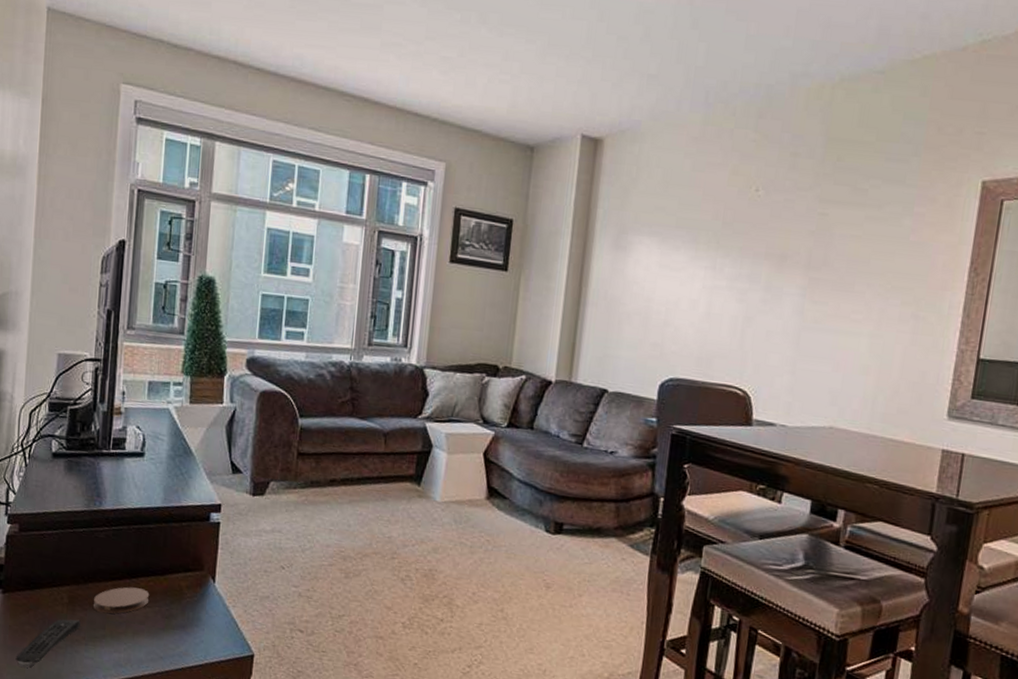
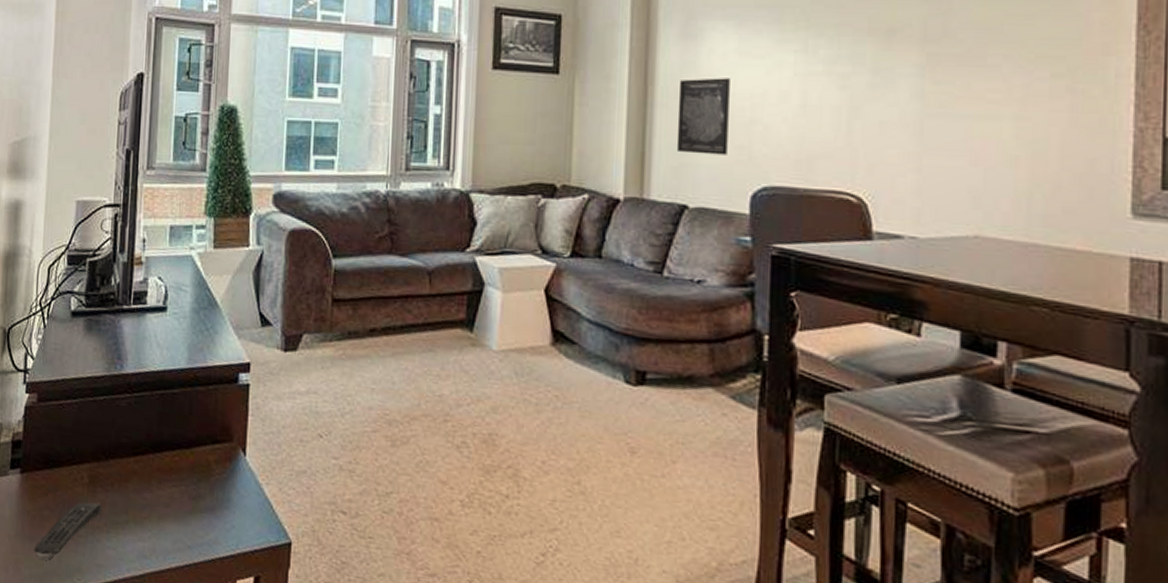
coaster: present [93,587,150,614] -> none [115,463,175,495]
wall art: none [601,284,651,350] -> present [676,78,730,155]

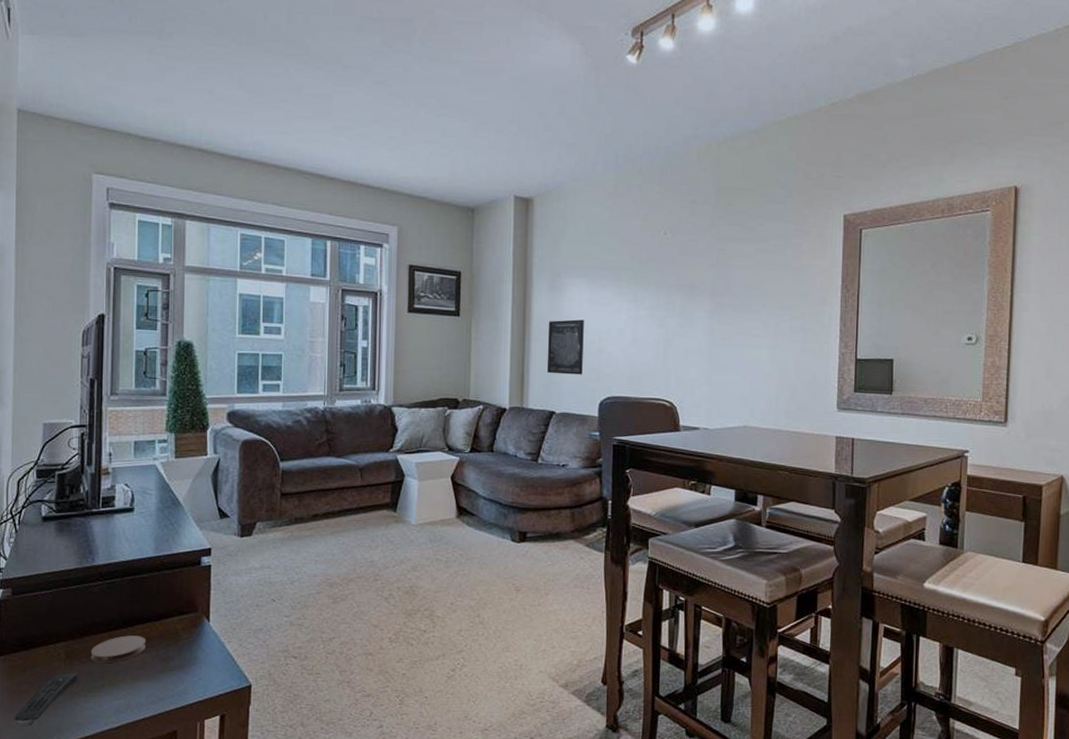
coaster: none [115,463,175,495] -> present [90,635,147,664]

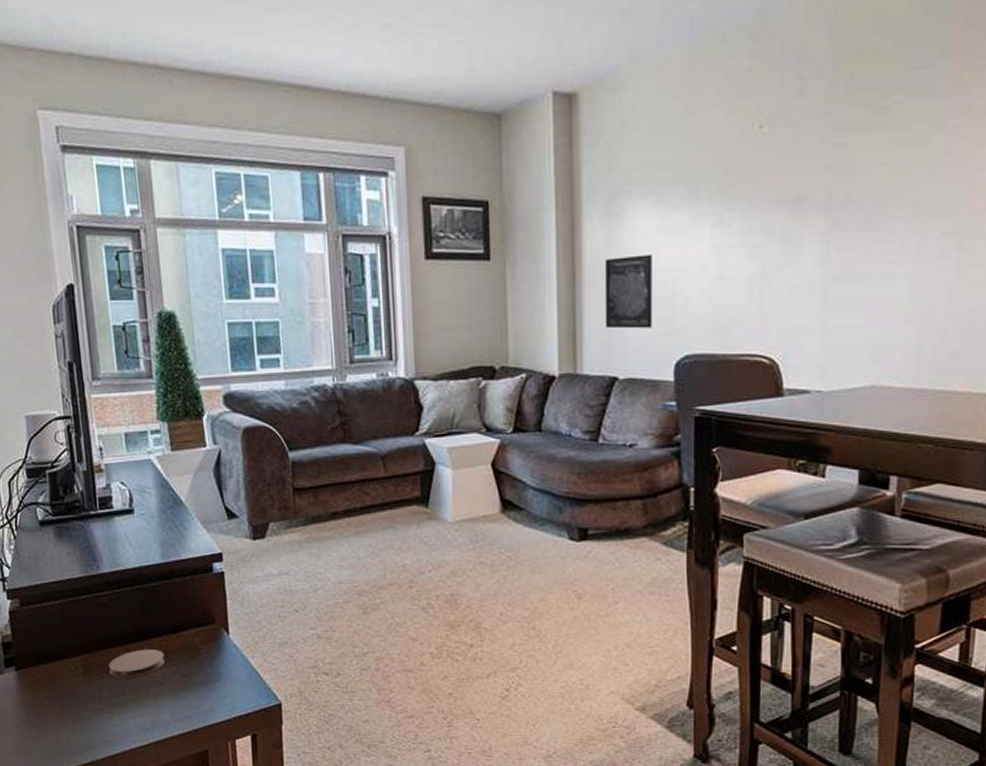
remote control: present [14,673,79,727] -> none [41,688,100,743]

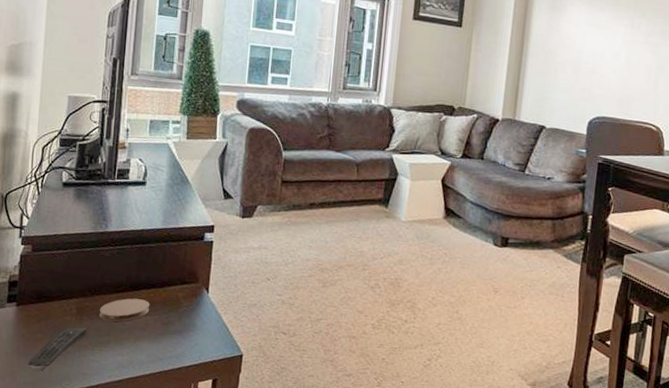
remote control: none [41,688,100,743] -> present [28,327,88,372]
wall art: present [604,254,652,329] -> none [540,38,581,93]

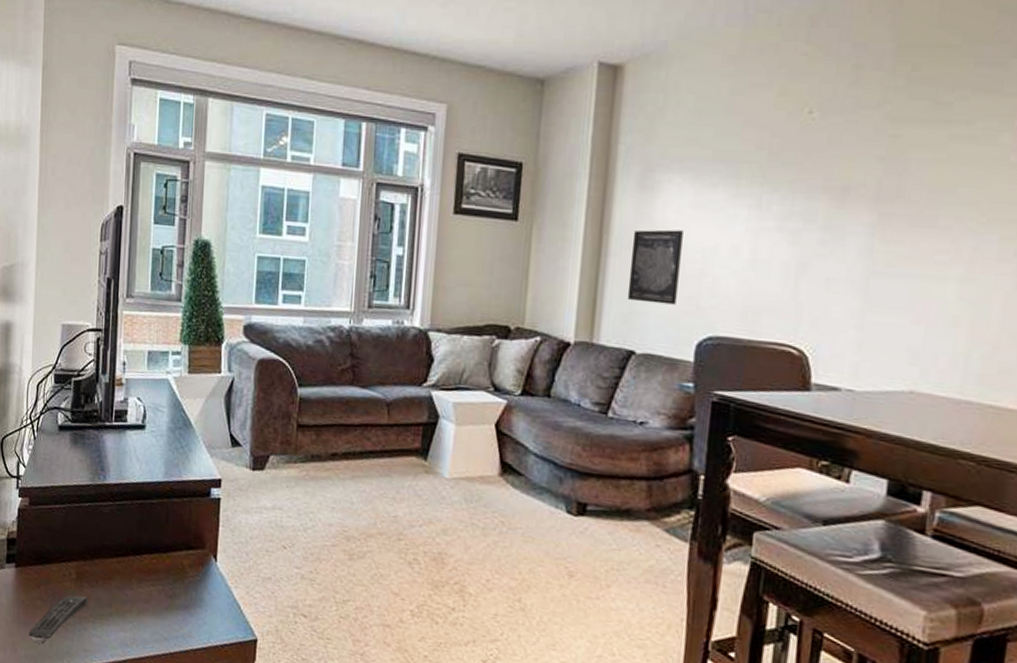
coaster: present [99,298,150,322] -> none [99,564,153,592]
wall art: none [540,38,581,93] -> present [627,229,683,305]

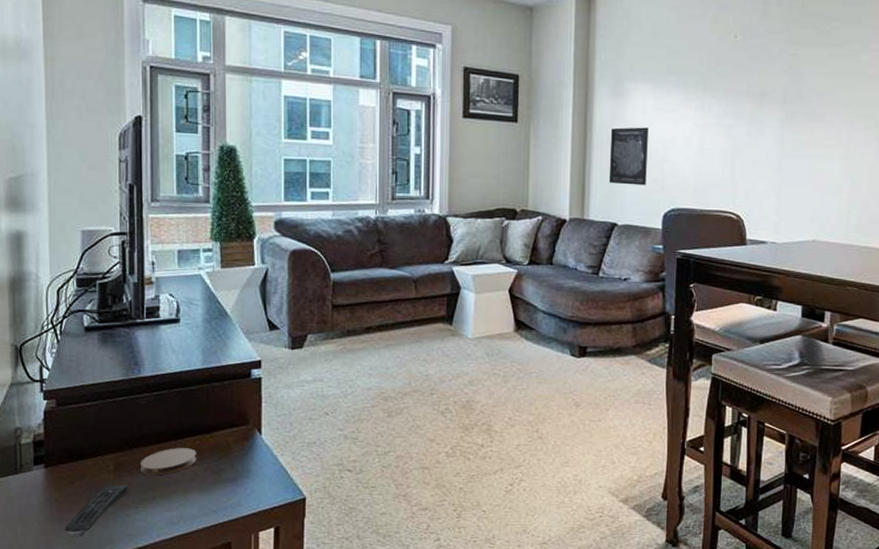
coaster: none [99,564,153,592] -> present [139,448,197,476]

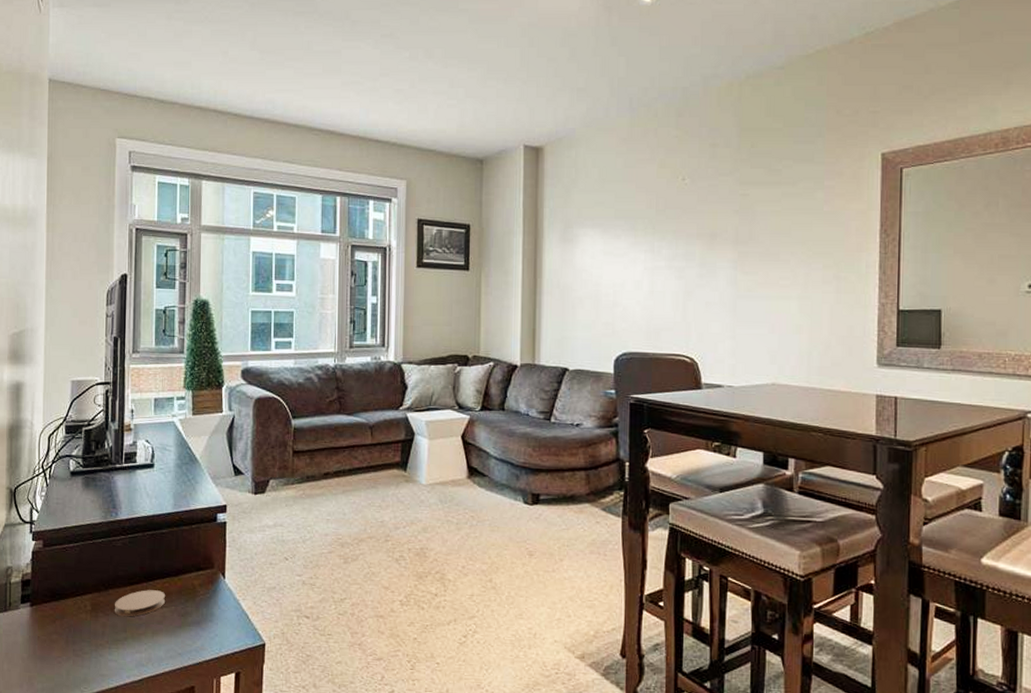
remote control: present [64,484,129,538] -> none [45,625,103,676]
wall art: present [608,127,648,186] -> none [559,272,598,330]

